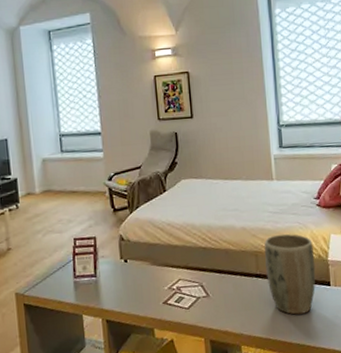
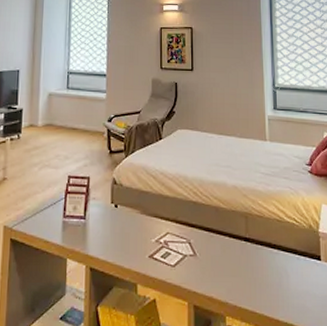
plant pot: present [264,233,316,315] -> none [255,197,306,288]

